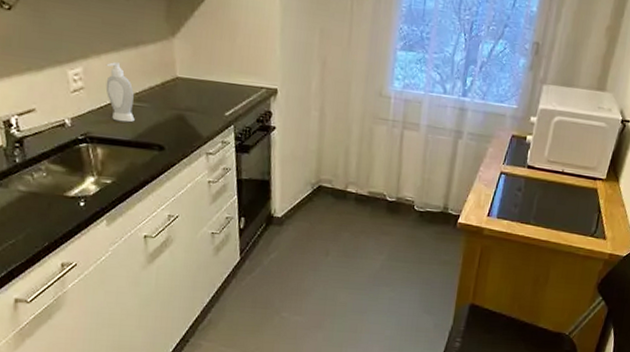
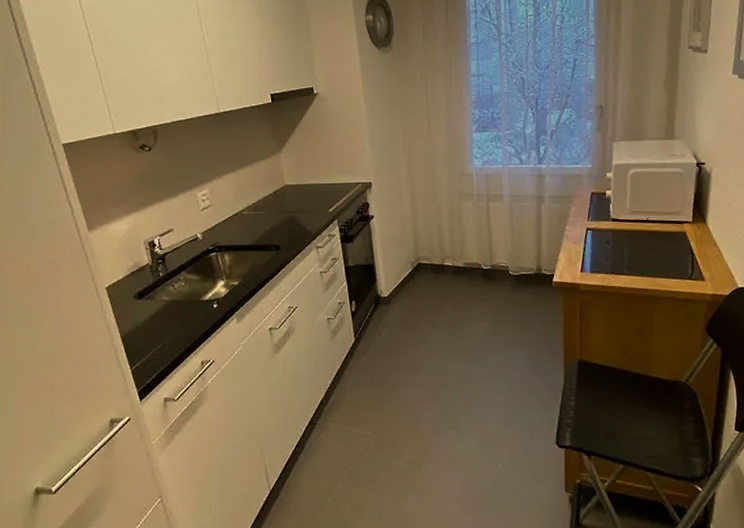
soap bottle: present [105,62,135,123] -> none [227,180,254,230]

